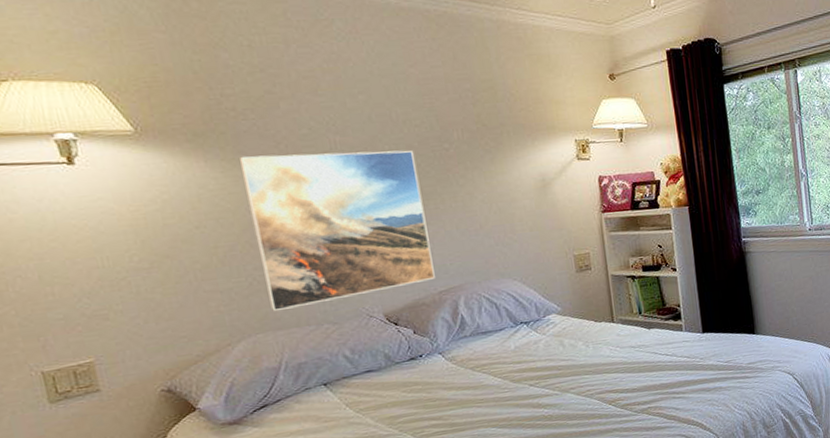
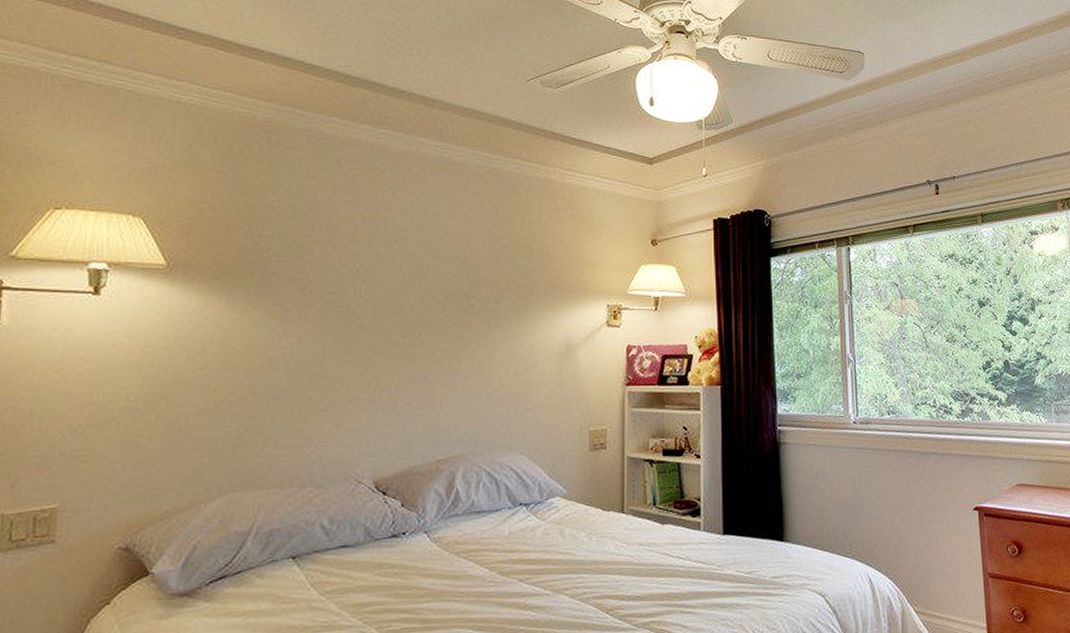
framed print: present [240,150,435,312] -> none [255,299,439,468]

